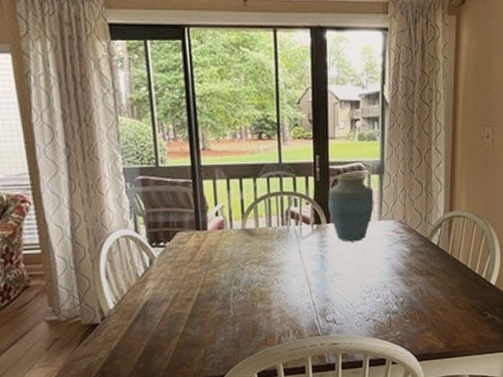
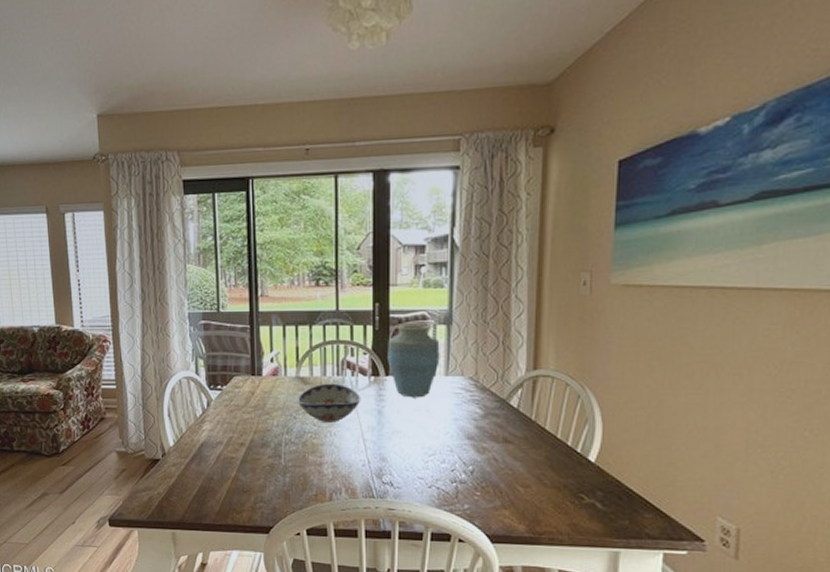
decorative bowl: none [243,233,305,271] -> present [296,383,361,422]

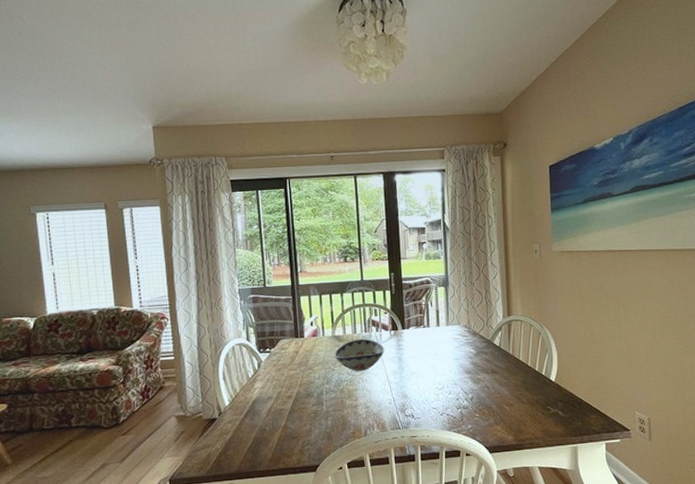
vase: present [388,325,440,398] -> none [402,287,442,345]

